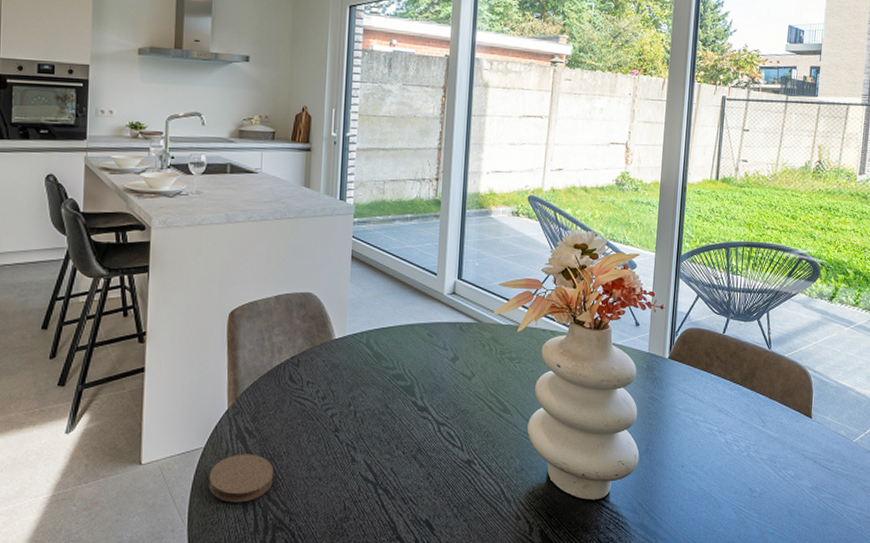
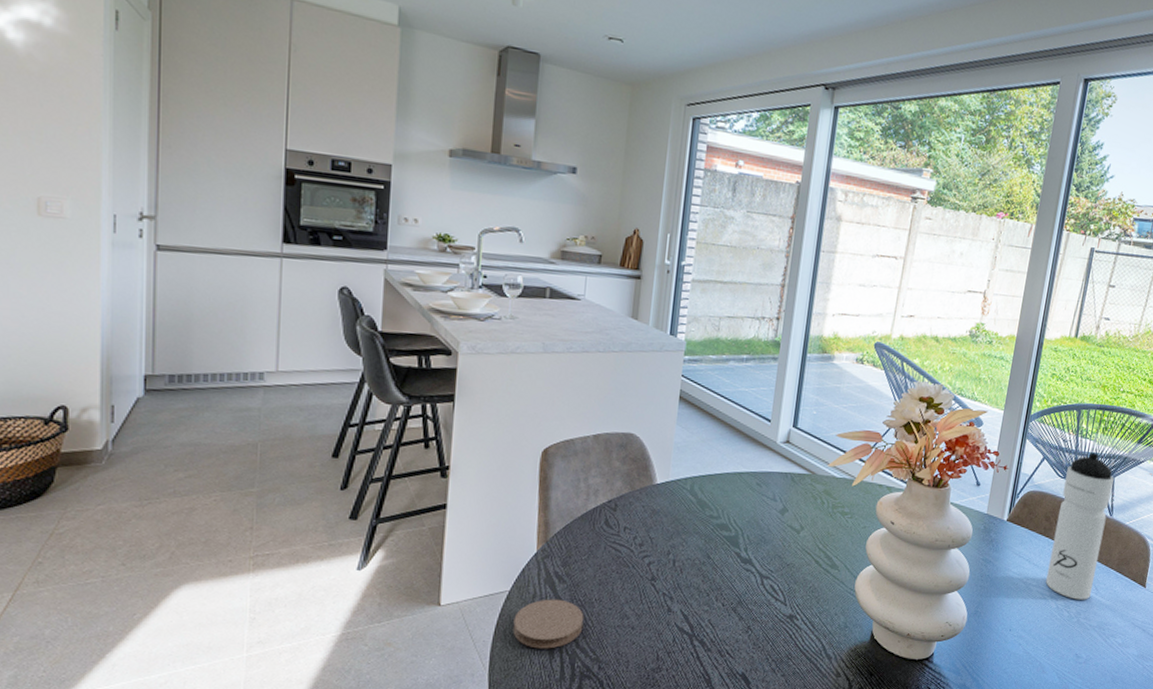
water bottle: none [712,288,768,433] -> present [1045,452,1114,600]

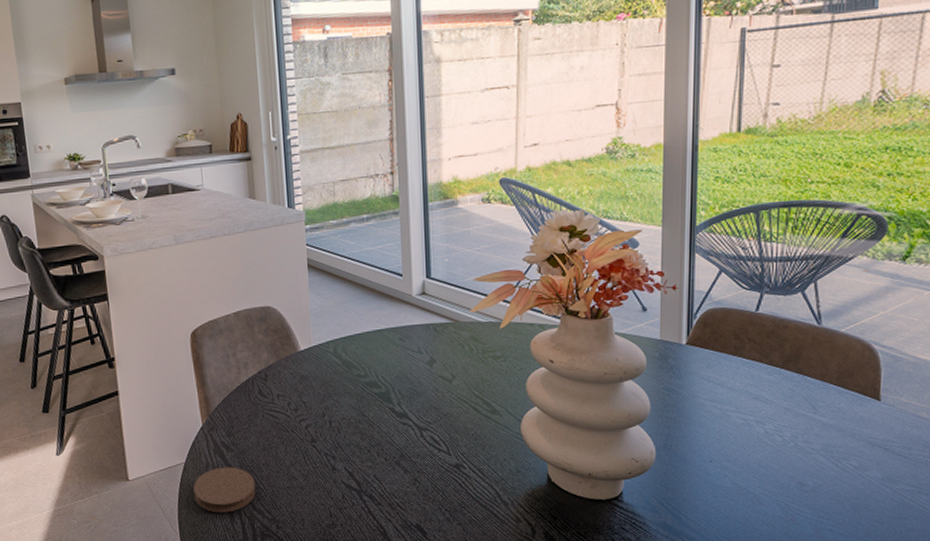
water bottle: present [1045,452,1114,600] -> none [746,256,816,422]

